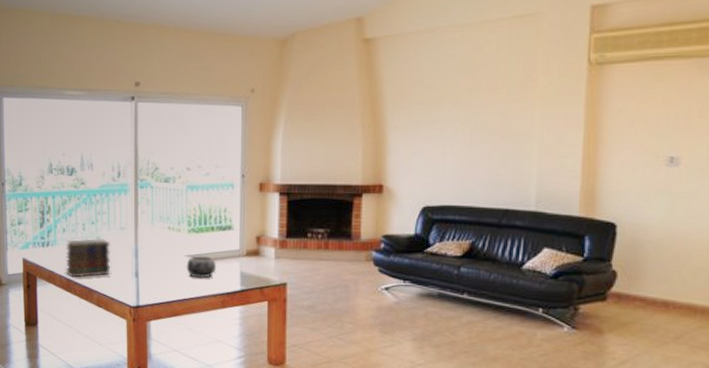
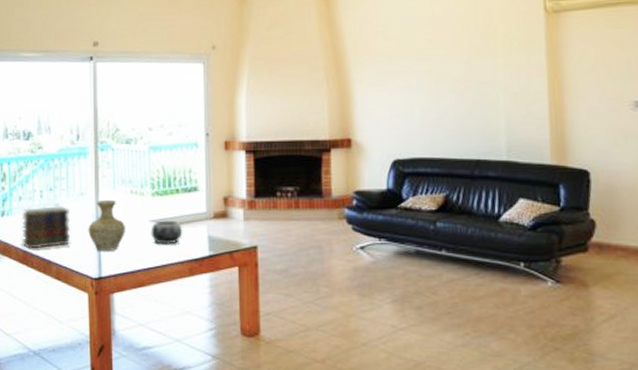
vase: none [127,234,162,282] -> present [88,199,125,251]

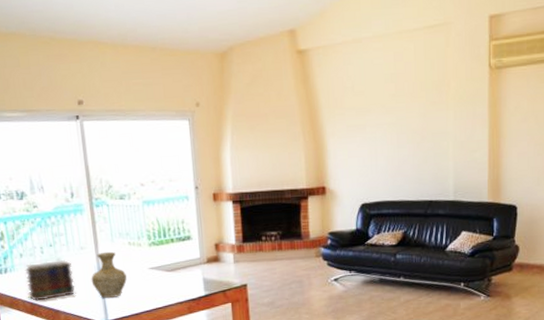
decorative bowl: present [151,220,183,245] -> none [150,267,180,289]

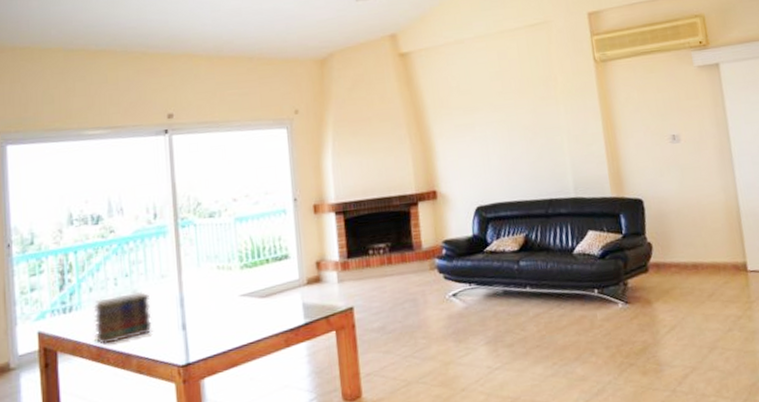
vase: present [91,251,127,298] -> none [171,278,214,335]

